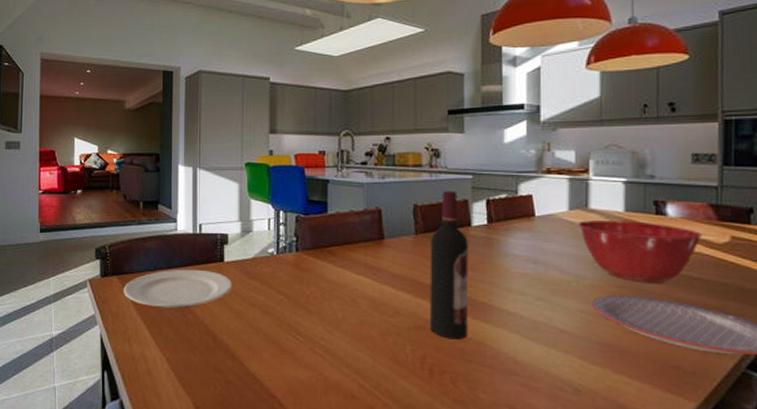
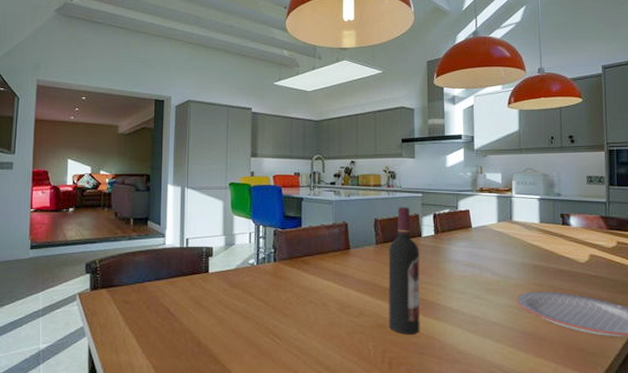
plate: present [123,269,233,309] -> none [112,280,217,318]
mixing bowl: present [578,220,702,283] -> none [505,231,596,280]

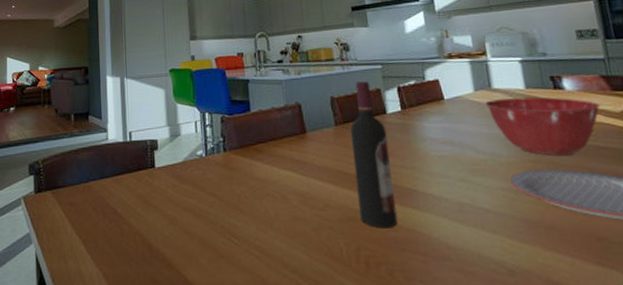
mixing bowl: none [505,231,596,280] -> present [485,97,600,156]

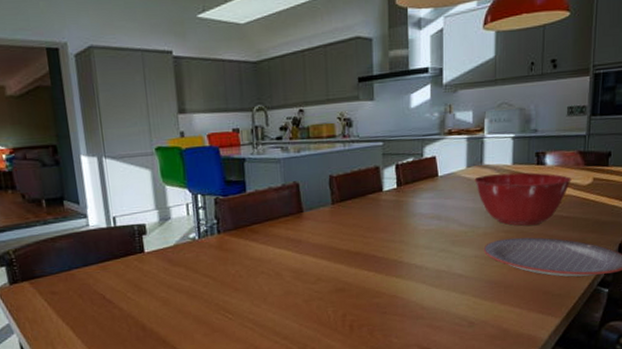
wine bottle: present [350,81,398,229] -> none [346,159,382,297]

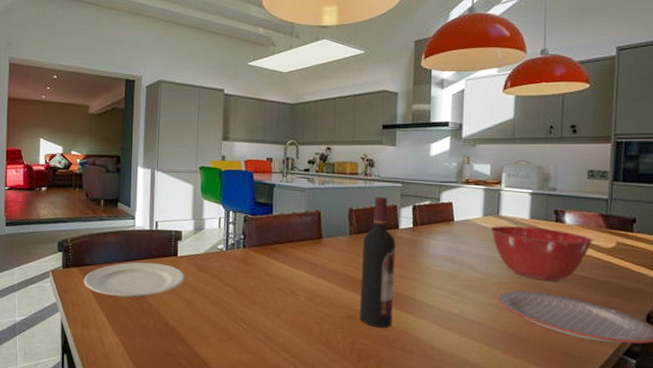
plate: none [37,263,157,307] -> present [84,262,185,298]
wine bottle: none [346,159,382,297] -> present [360,197,396,328]

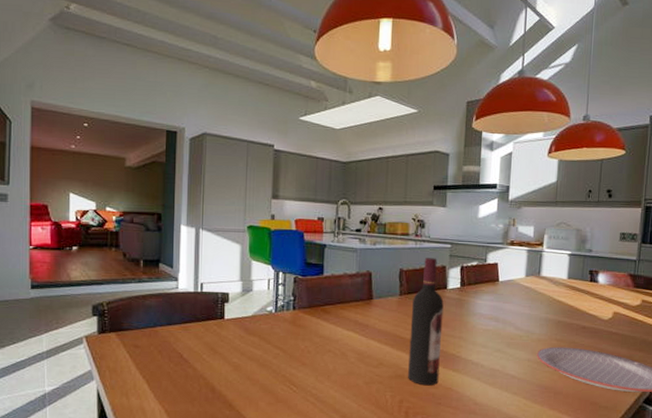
plate: present [84,262,185,298] -> none [122,325,232,363]
mixing bowl: present [490,226,593,281] -> none [532,286,622,337]

